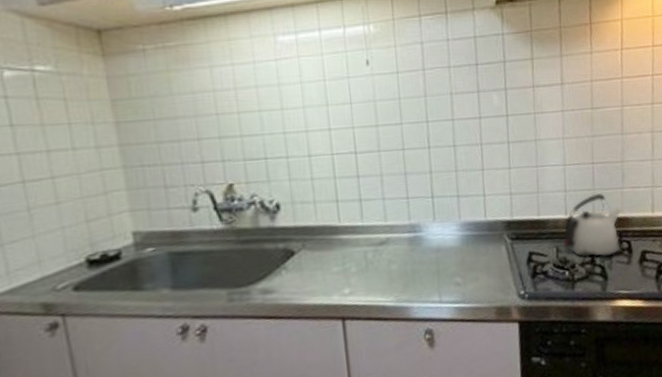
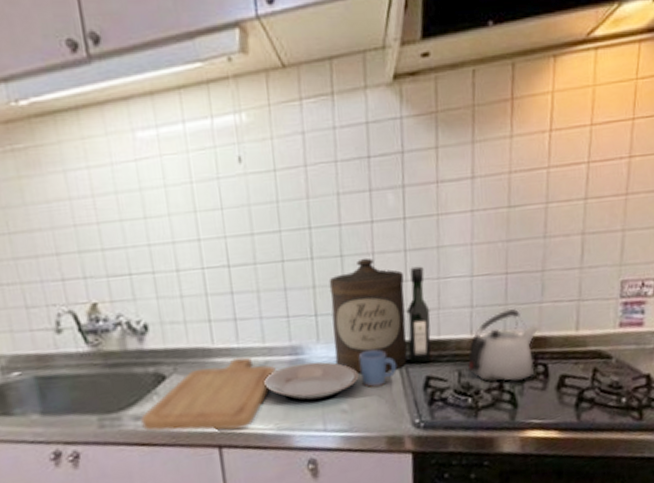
chopping board: none [268,233,396,305] -> present [139,356,276,432]
plate: none [385,238,471,277] -> present [264,361,359,403]
canister: none [443,148,512,249] -> present [329,257,407,373]
mug: none [471,228,503,263] -> present [360,350,396,388]
bottle: none [510,156,533,241] -> present [406,266,431,364]

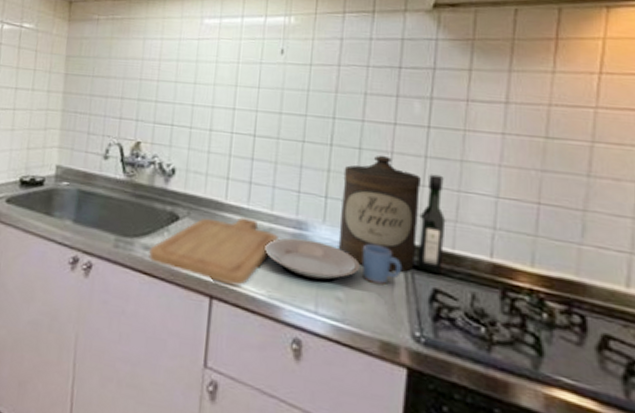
kettle: present [468,308,538,382] -> none [484,241,575,325]

